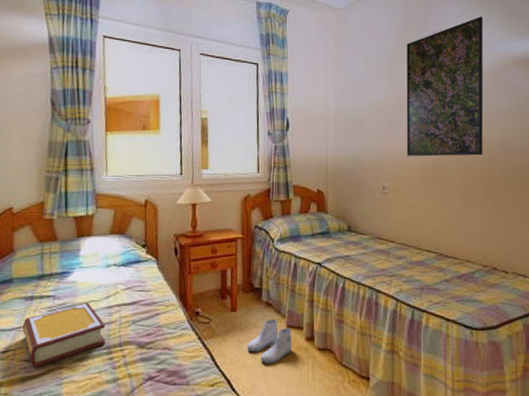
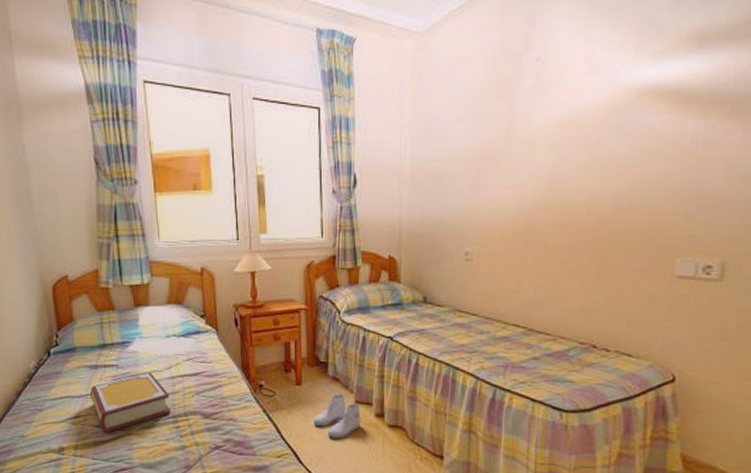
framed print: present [406,16,484,157] -> none [495,34,605,217]

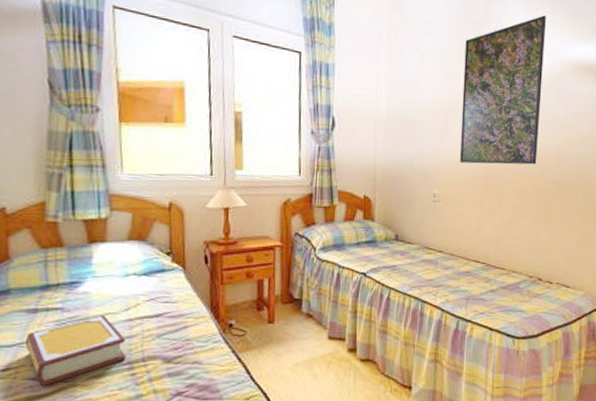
boots: present [314,394,361,438] -> none [285,331,334,376]
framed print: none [495,34,605,217] -> present [459,15,547,165]

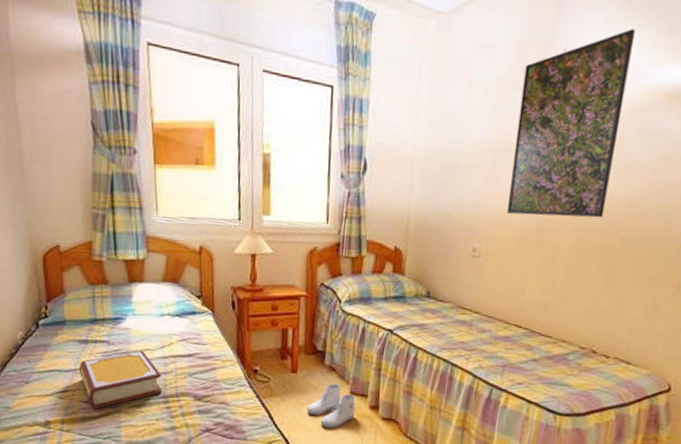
boots: none [285,331,334,376] -> present [307,384,356,428]

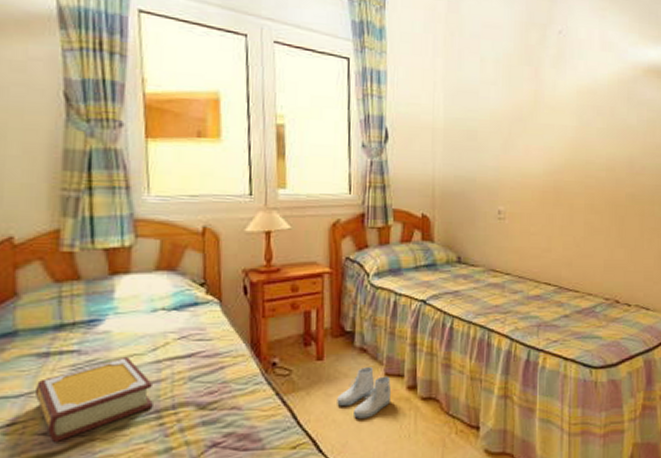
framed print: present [506,29,636,218] -> none [525,16,615,177]

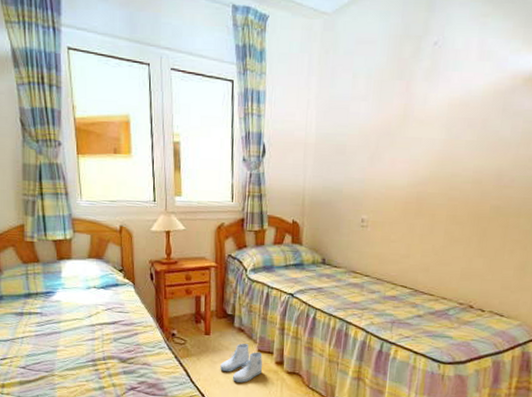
book: present [34,357,153,442] -> none [15,320,90,374]

